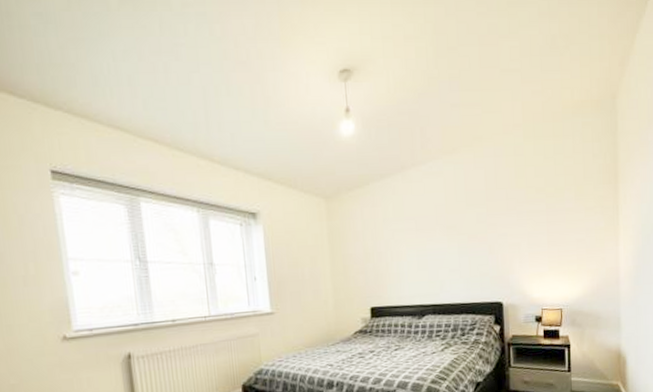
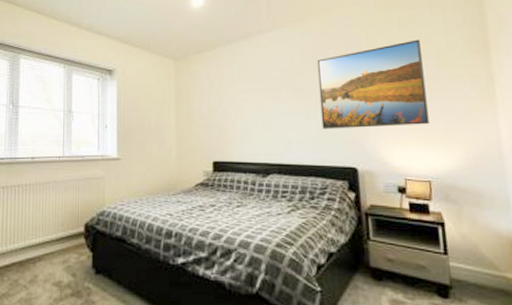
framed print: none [469,171,565,267] -> present [317,39,430,129]

